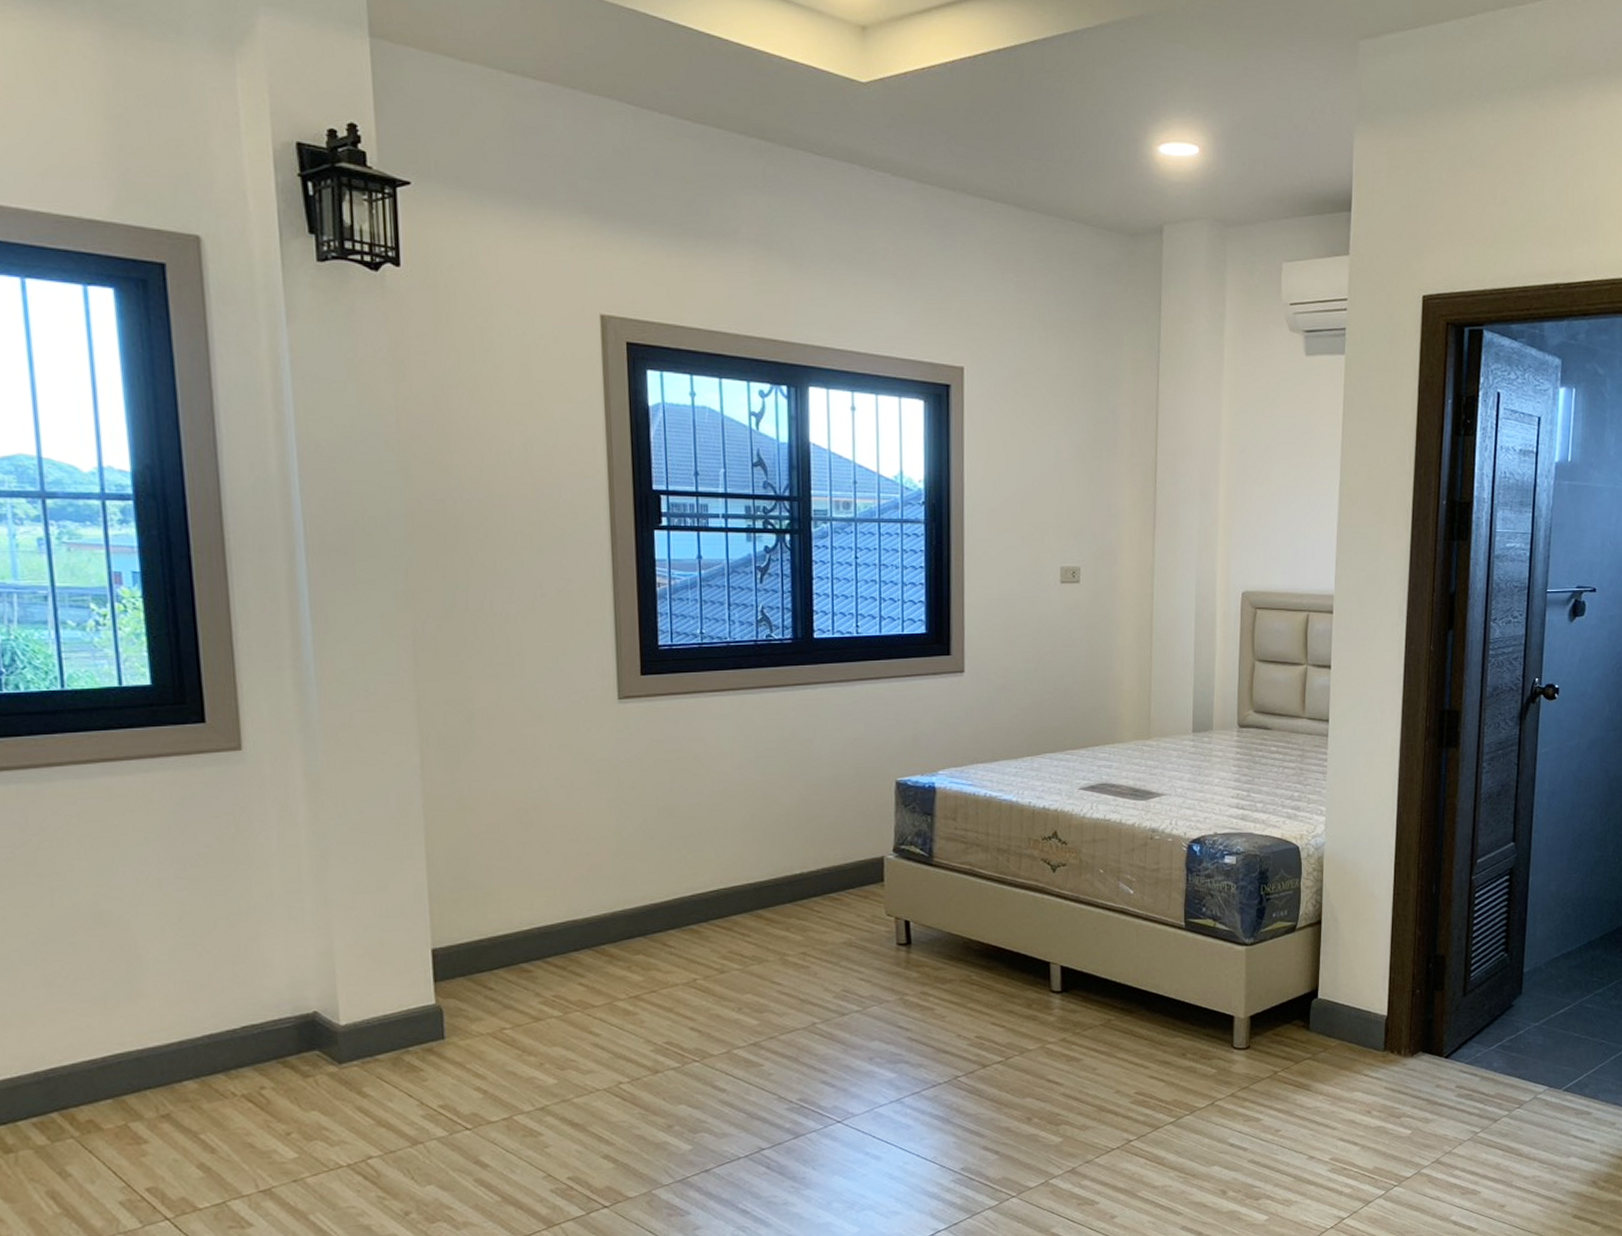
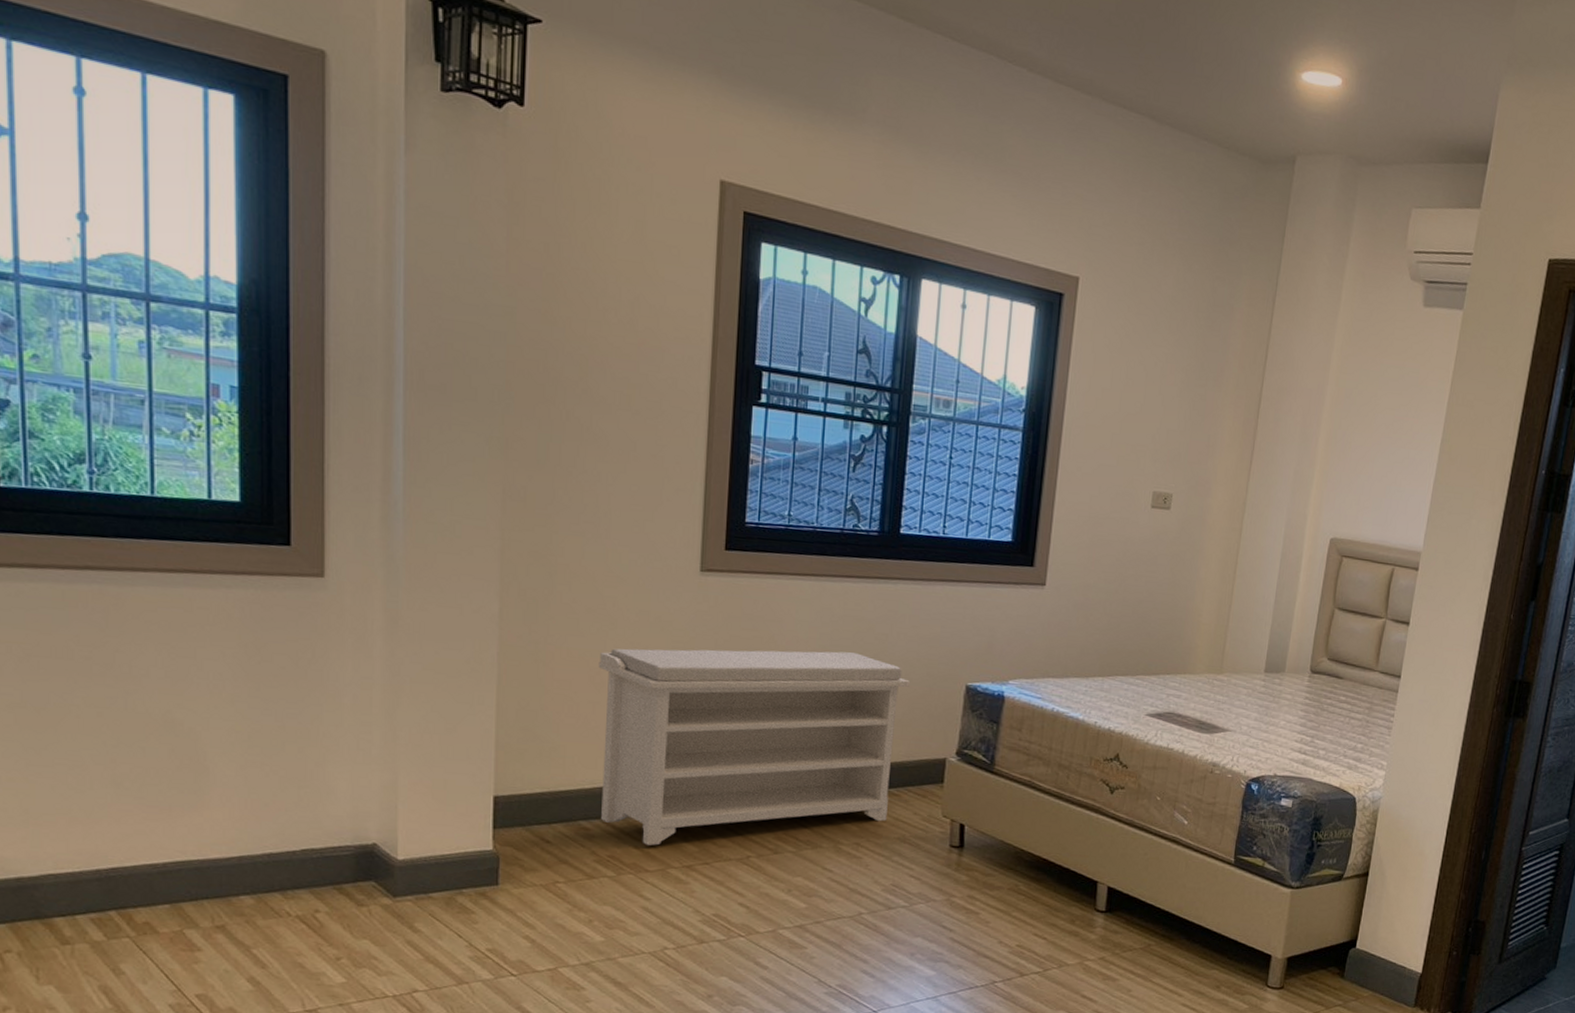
bench: none [525,761,840,980] -> present [598,648,911,846]

